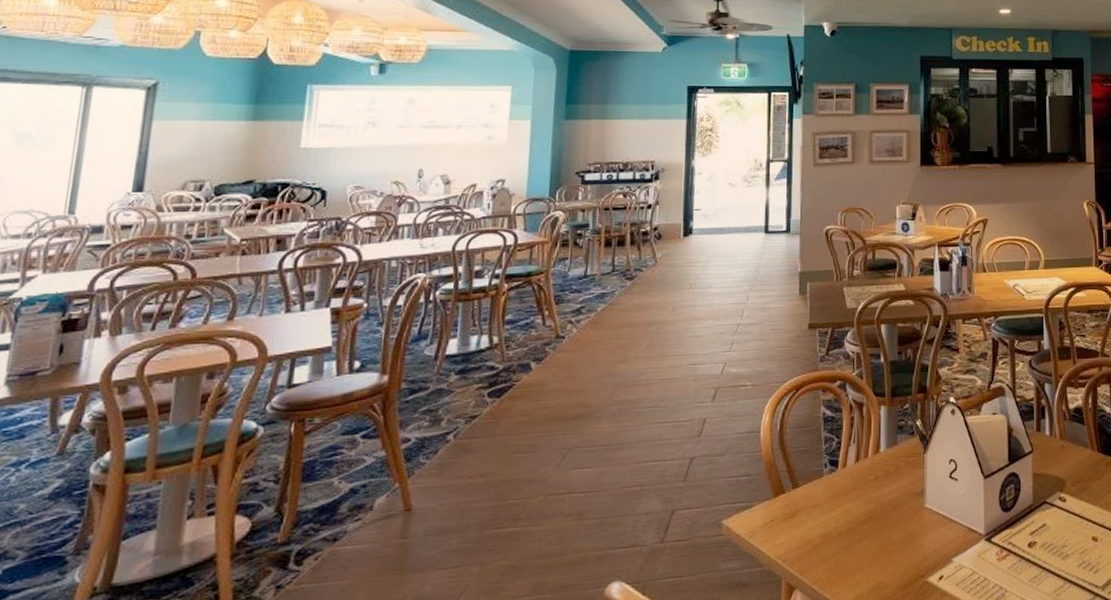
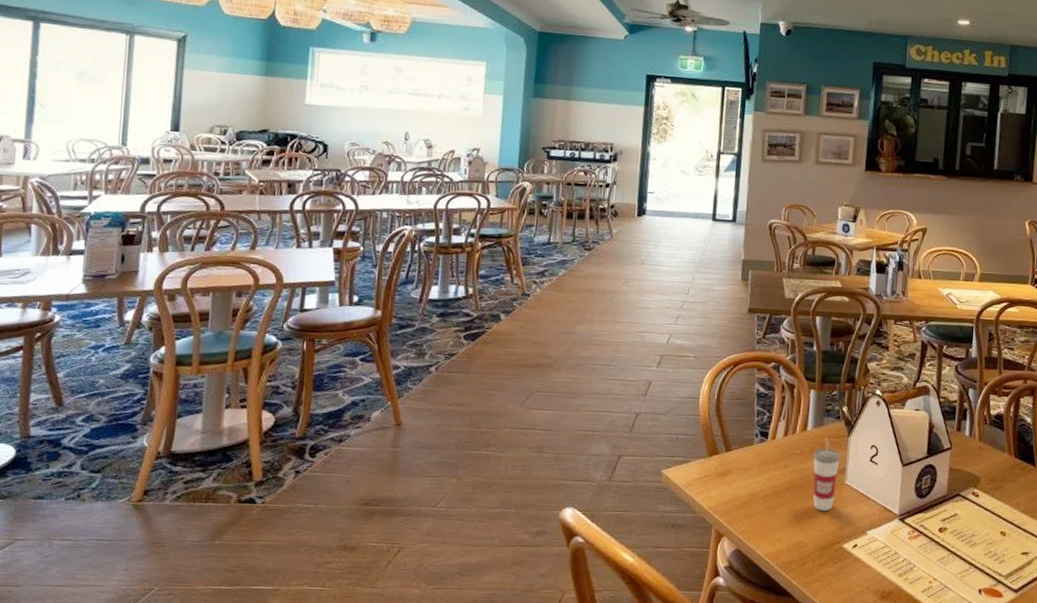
cup: none [889,457,918,543] -> present [813,437,841,512]

